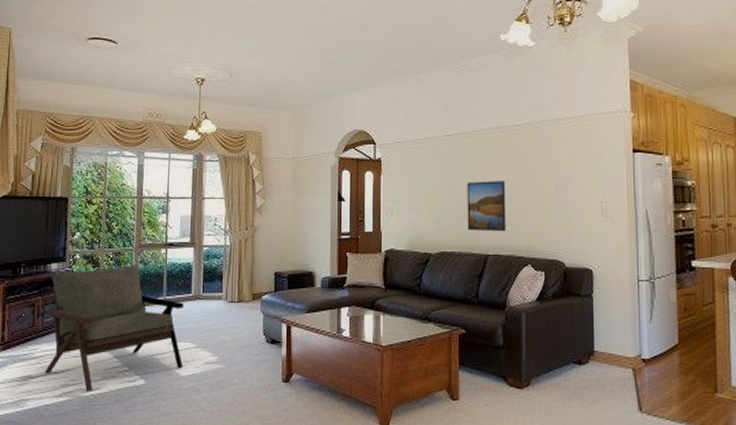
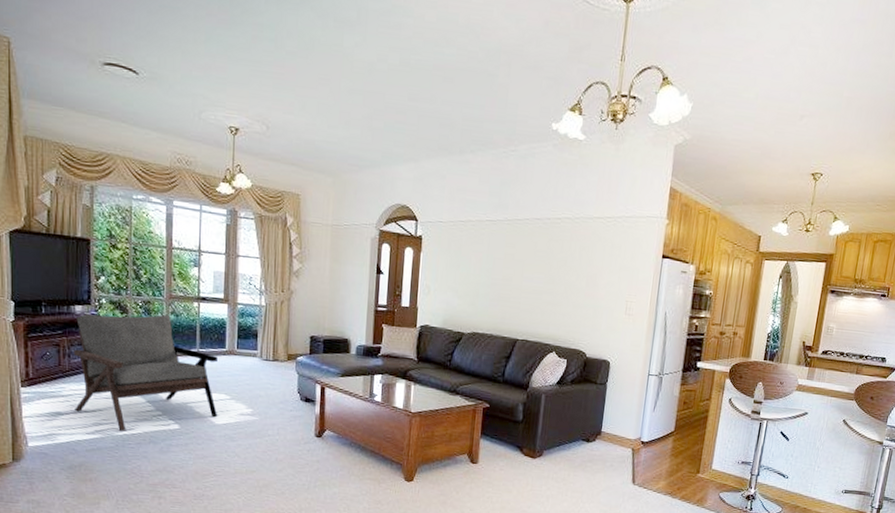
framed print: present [467,181,506,232] -> none [500,269,541,320]

